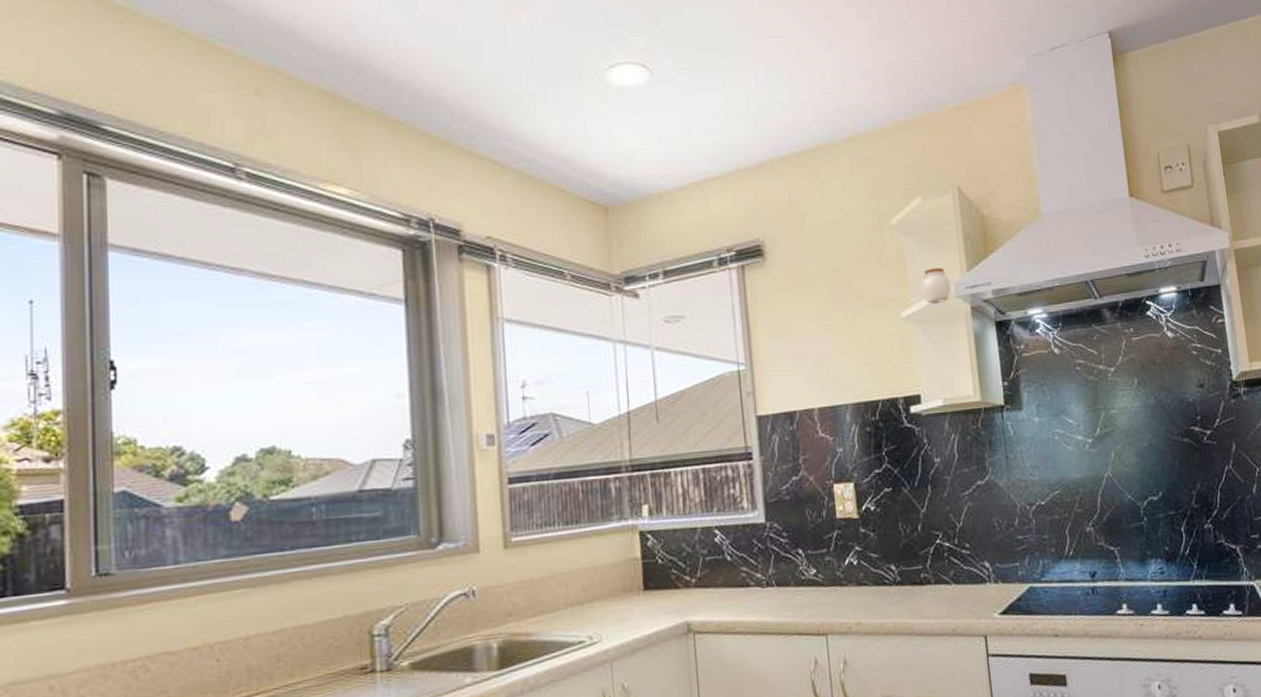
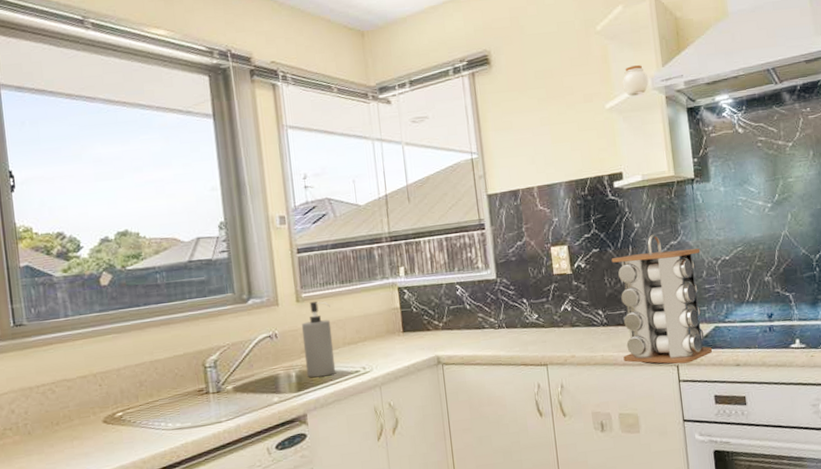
soap dispenser: none [508,547,553,651] -> present [301,301,336,378]
spice rack: none [906,471,1027,635] -> present [611,234,713,365]

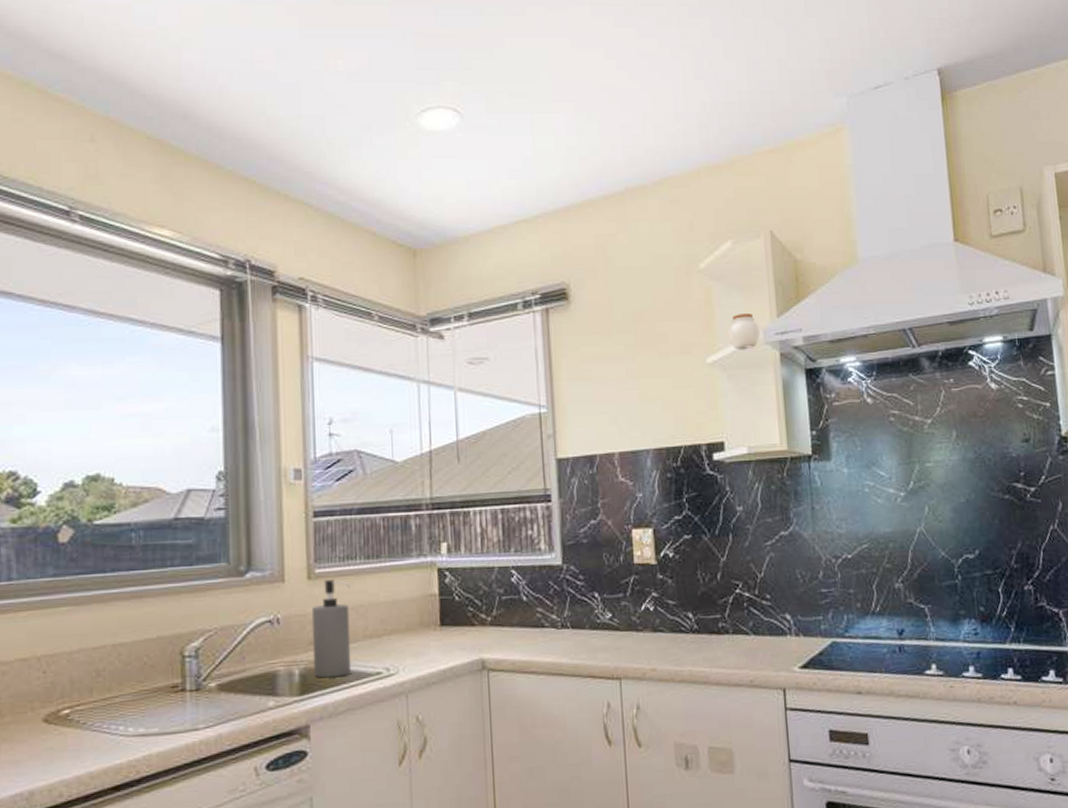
spice rack: present [611,234,713,365] -> none [706,520,829,688]

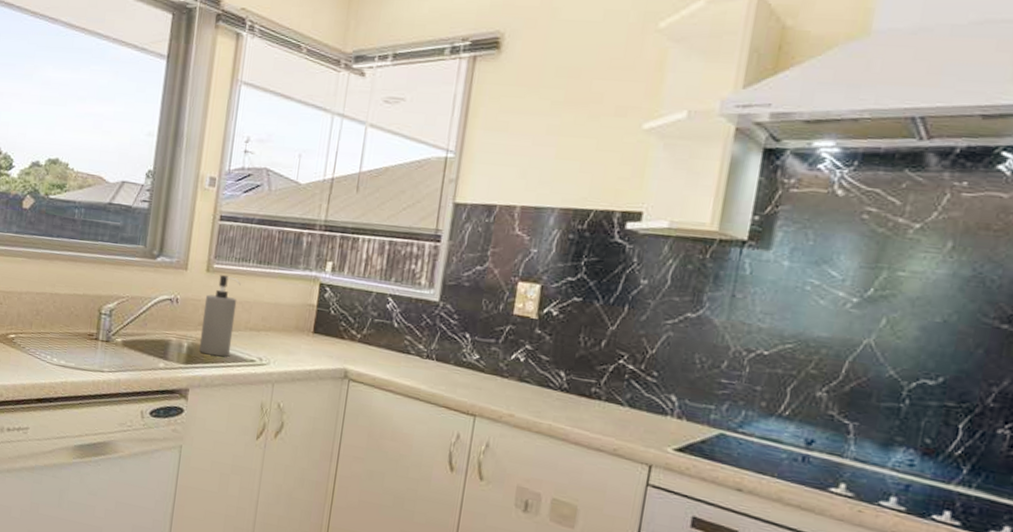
jar: present [727,313,761,350] -> none [674,80,718,120]

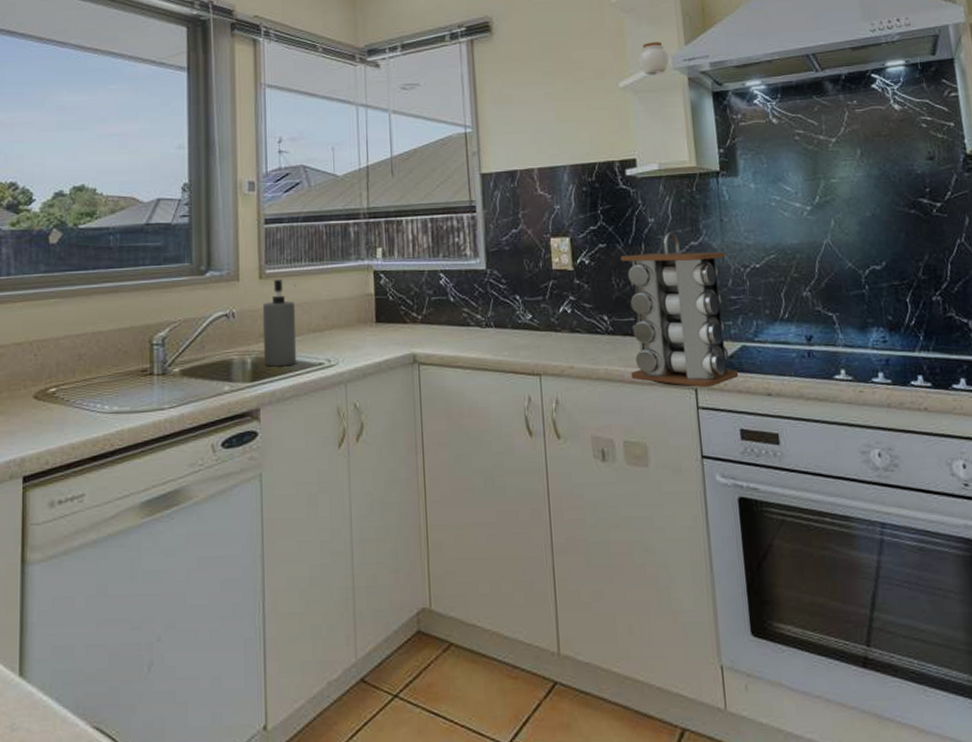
spice rack: none [577,297,728,468] -> present [620,231,739,388]
jar: none [674,80,718,120] -> present [638,42,670,75]

